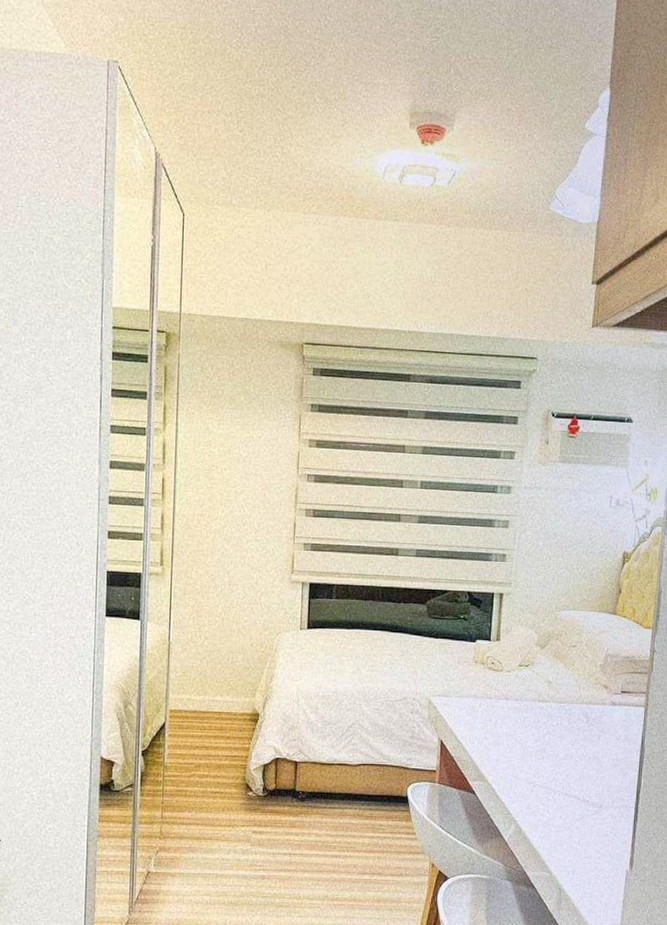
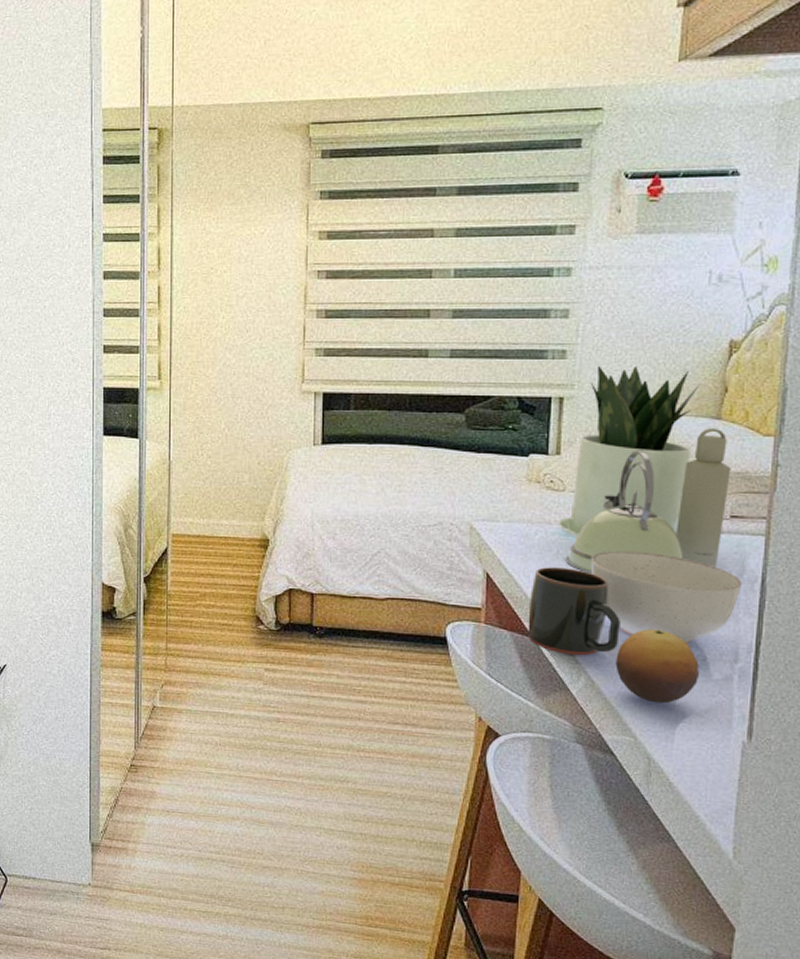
mug: none [472,734,542,808] -> present [528,567,622,656]
planter: none [496,568,603,711] -> present [557,365,701,539]
kettle: none [502,638,588,740] -> present [565,450,684,574]
bowl: none [520,720,629,794] -> present [590,550,743,644]
fruit: none [537,783,598,844] -> present [615,629,700,704]
bottle: none [583,622,622,732] -> present [676,428,731,567]

